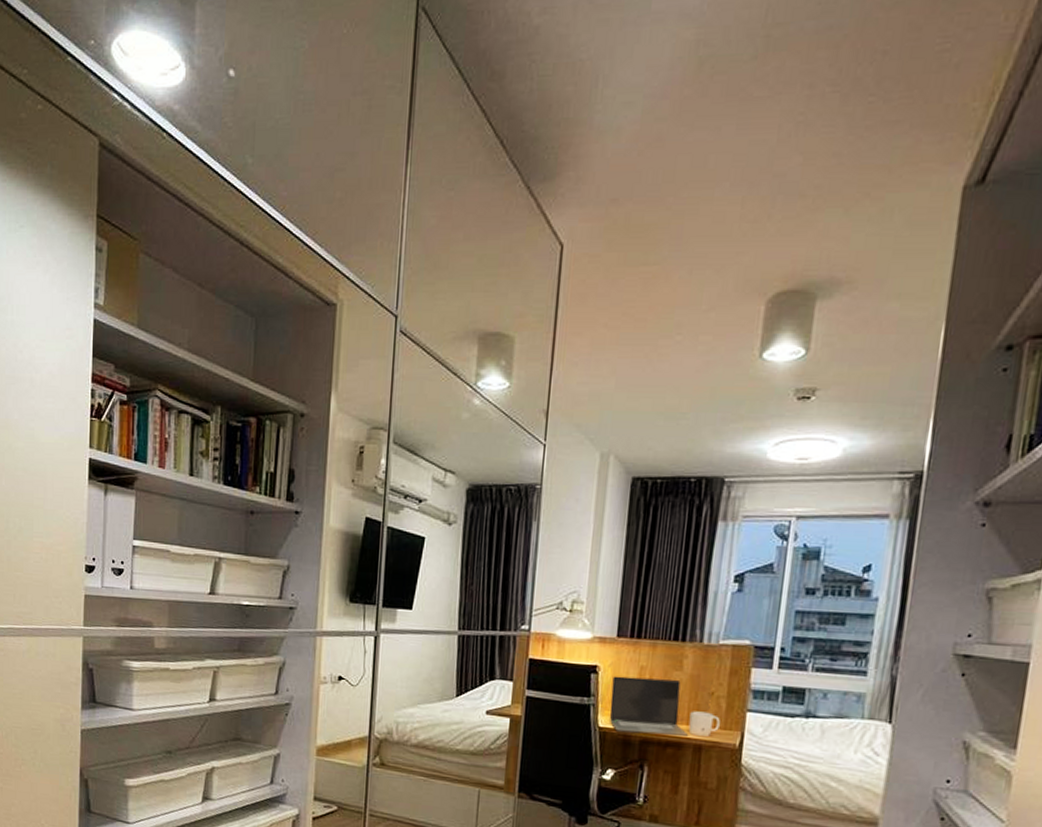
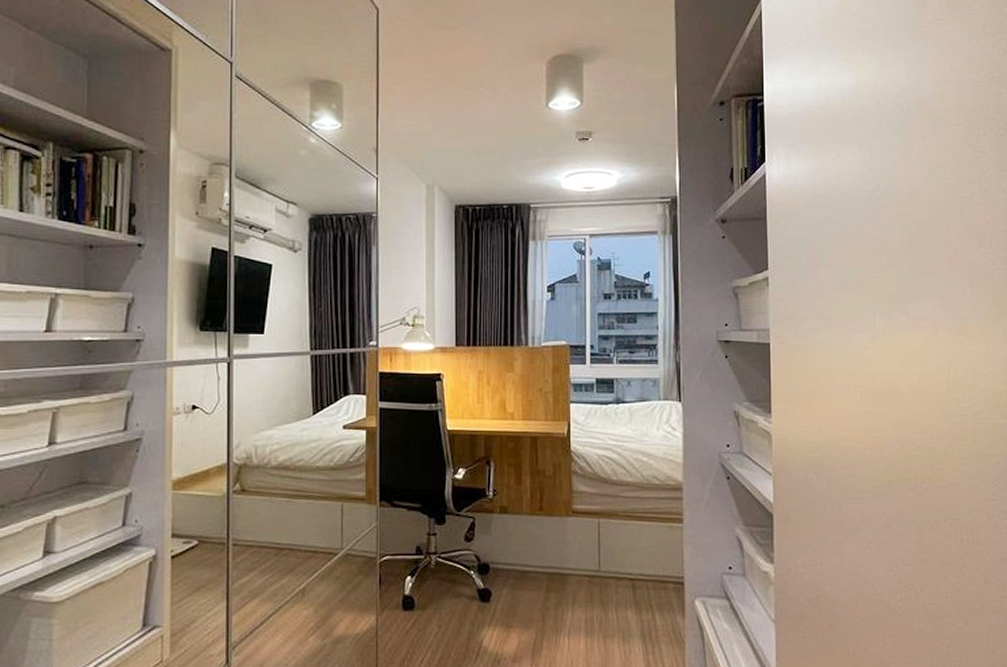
laptop: present [609,676,688,738] -> none [455,381,524,434]
mug: present [688,711,720,738] -> none [524,407,549,430]

